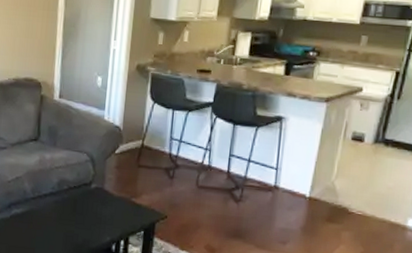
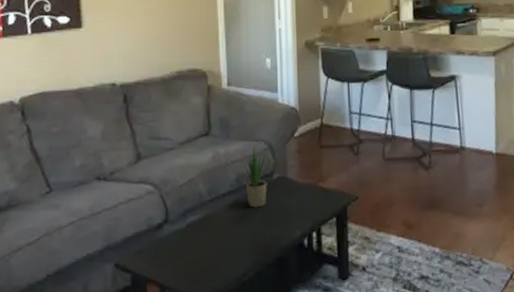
potted plant: none [65,156,86,211] -> present [243,146,267,208]

